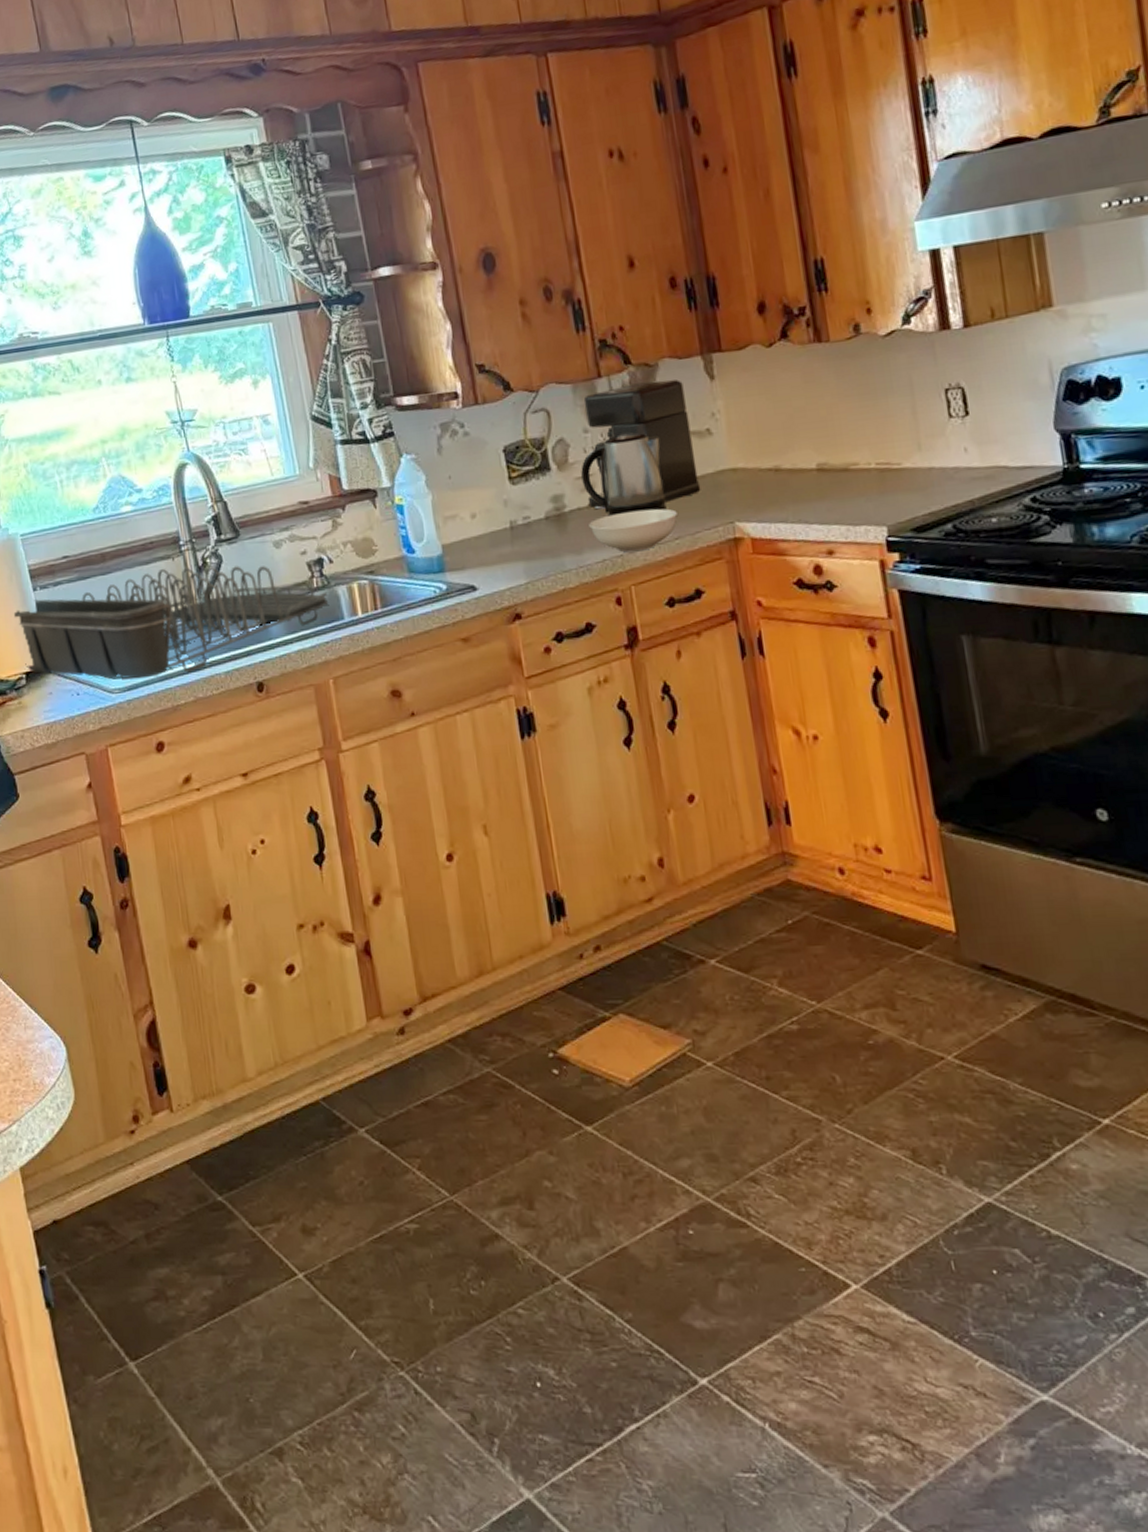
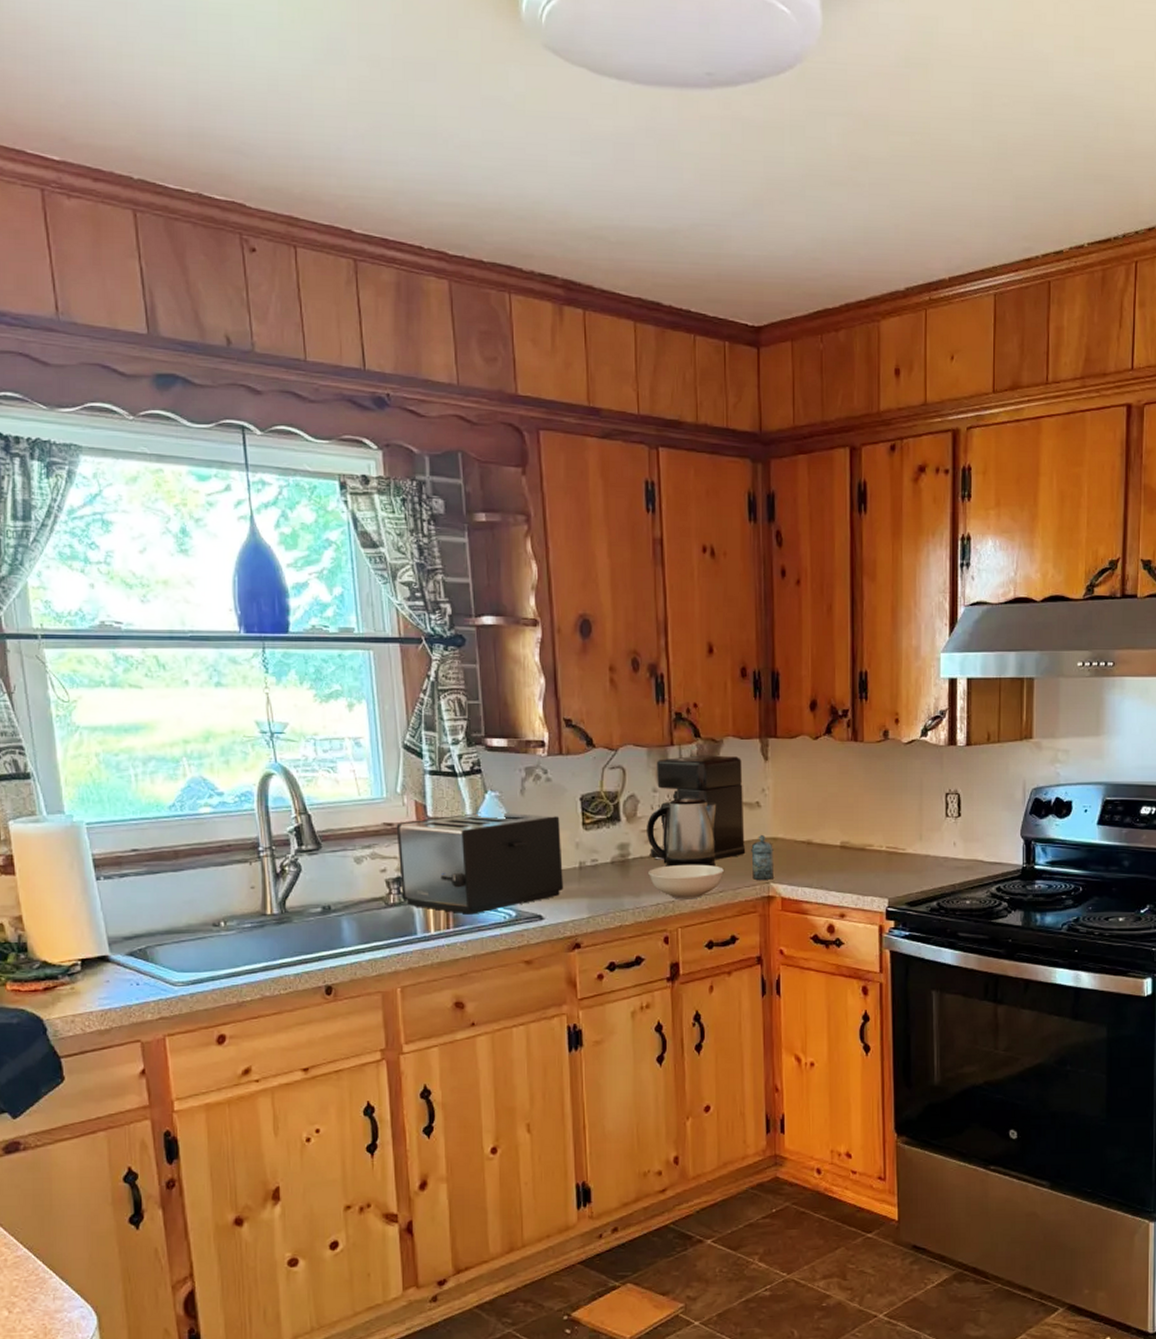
dish rack: present [13,566,328,679] -> none [72,872,403,974]
toaster: none [312,473,495,593] -> present [396,812,563,915]
canister: none [706,467,738,520] -> present [751,835,773,880]

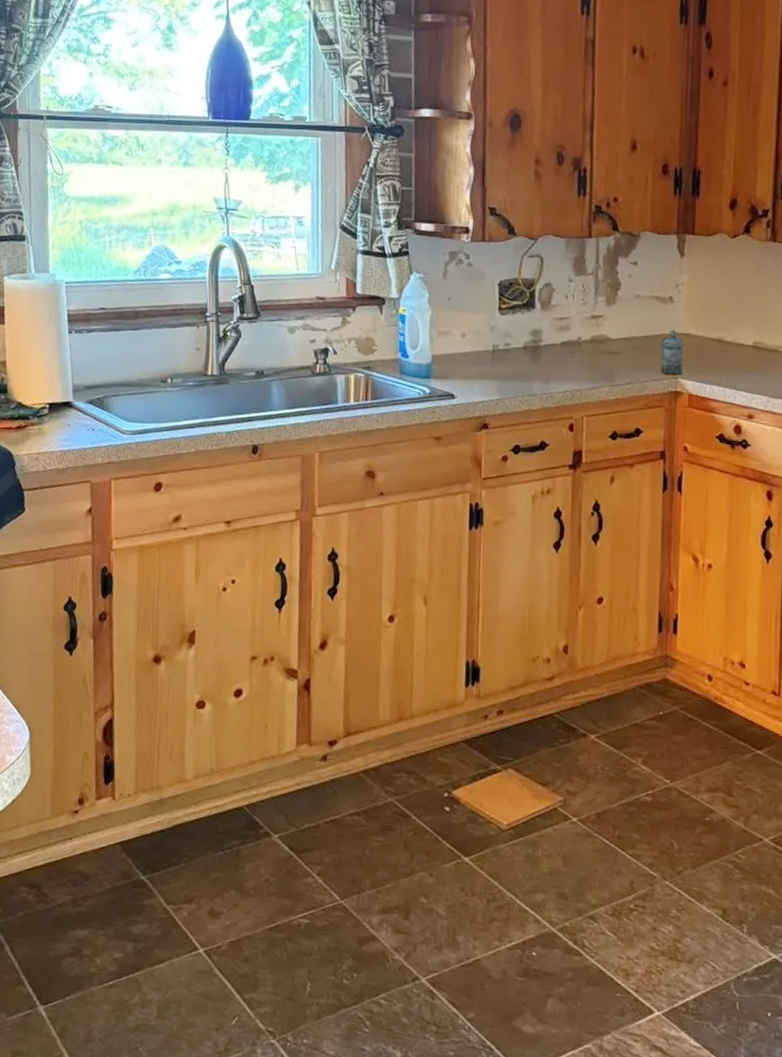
toaster: present [396,812,563,915] -> none [327,291,478,389]
kettle: present [647,797,717,867] -> none [559,288,630,358]
bowl: present [648,864,724,899] -> none [558,354,633,389]
coffee maker: present [650,755,746,860] -> none [561,248,658,352]

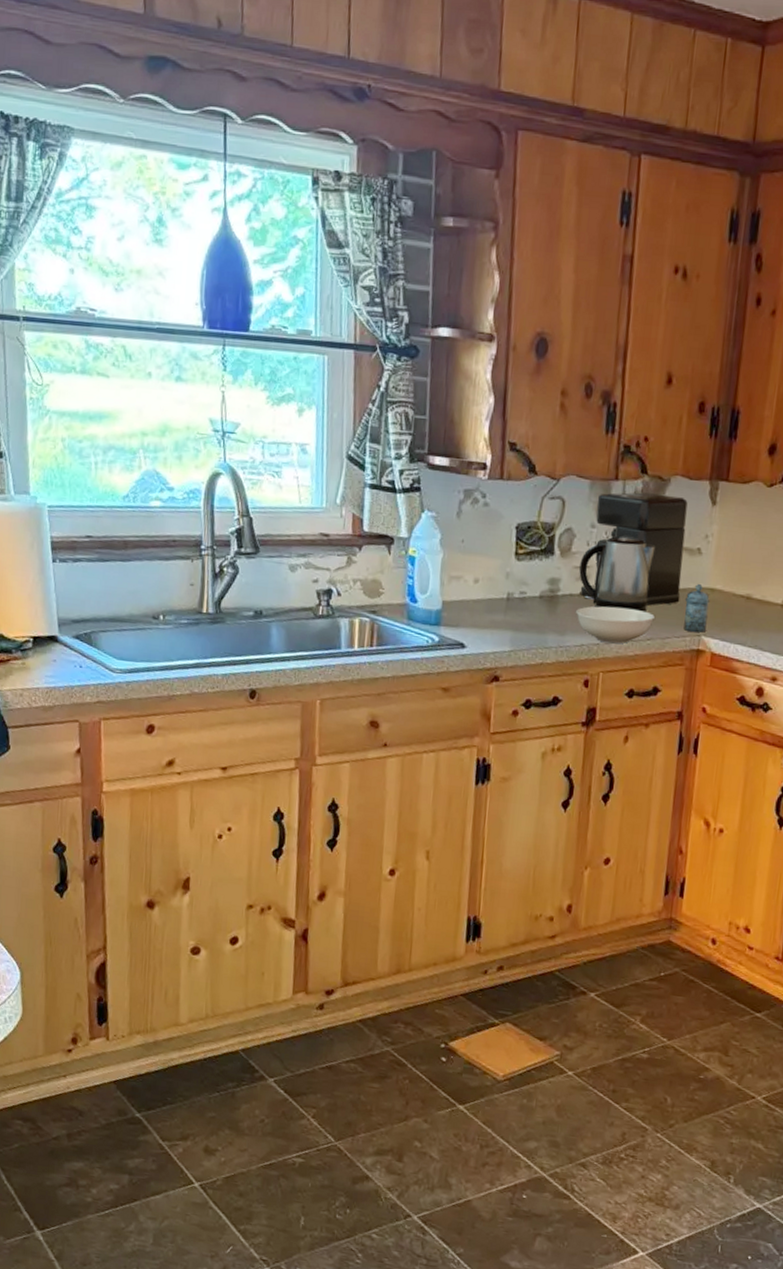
bowl: none [558,354,633,389] -> present [576,606,655,644]
kettle: none [559,288,630,358] -> present [579,535,656,612]
coffee maker: none [561,248,658,352] -> present [580,492,688,606]

